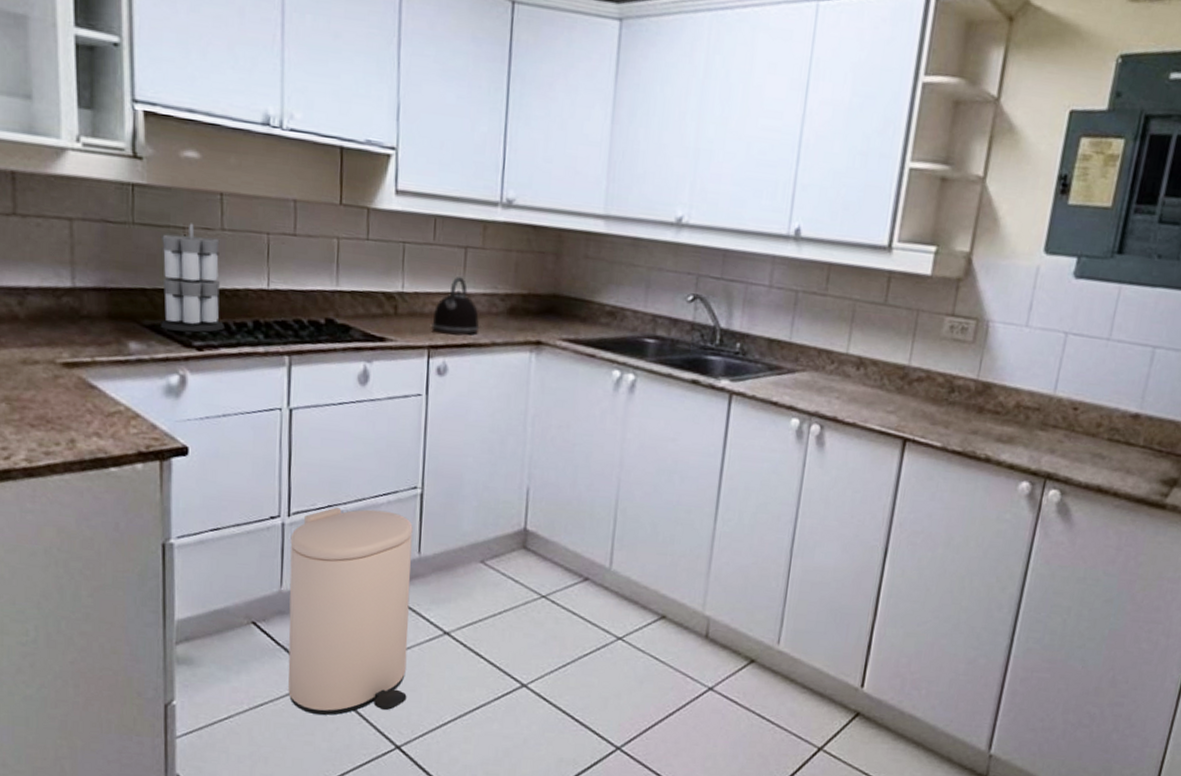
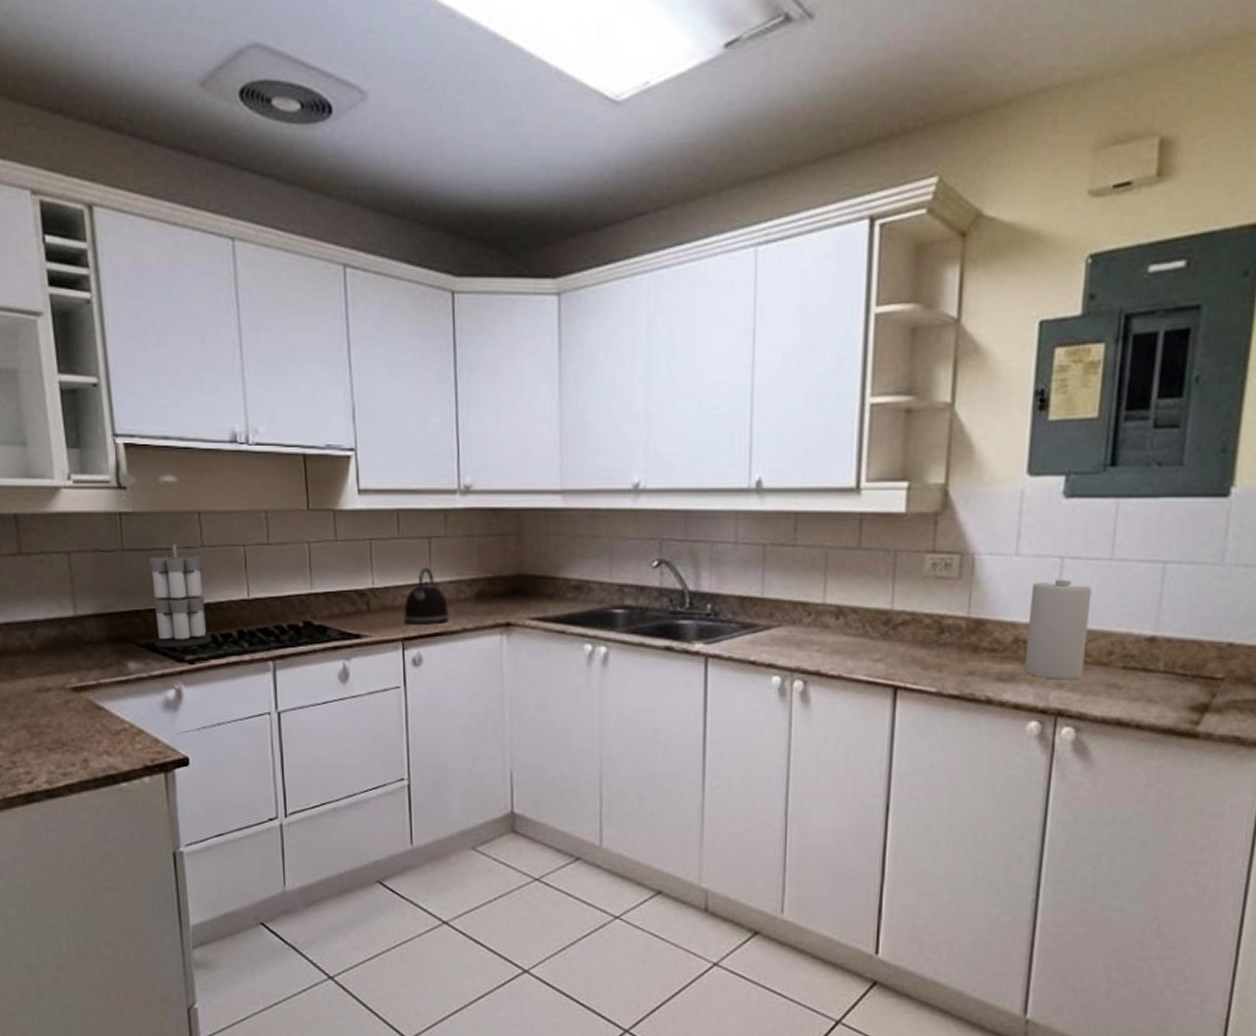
pedal bin: present [288,507,413,715] -> none [289,804,412,1011]
paper towel holder: none [1022,352,1090,447] -> present [1025,579,1092,680]

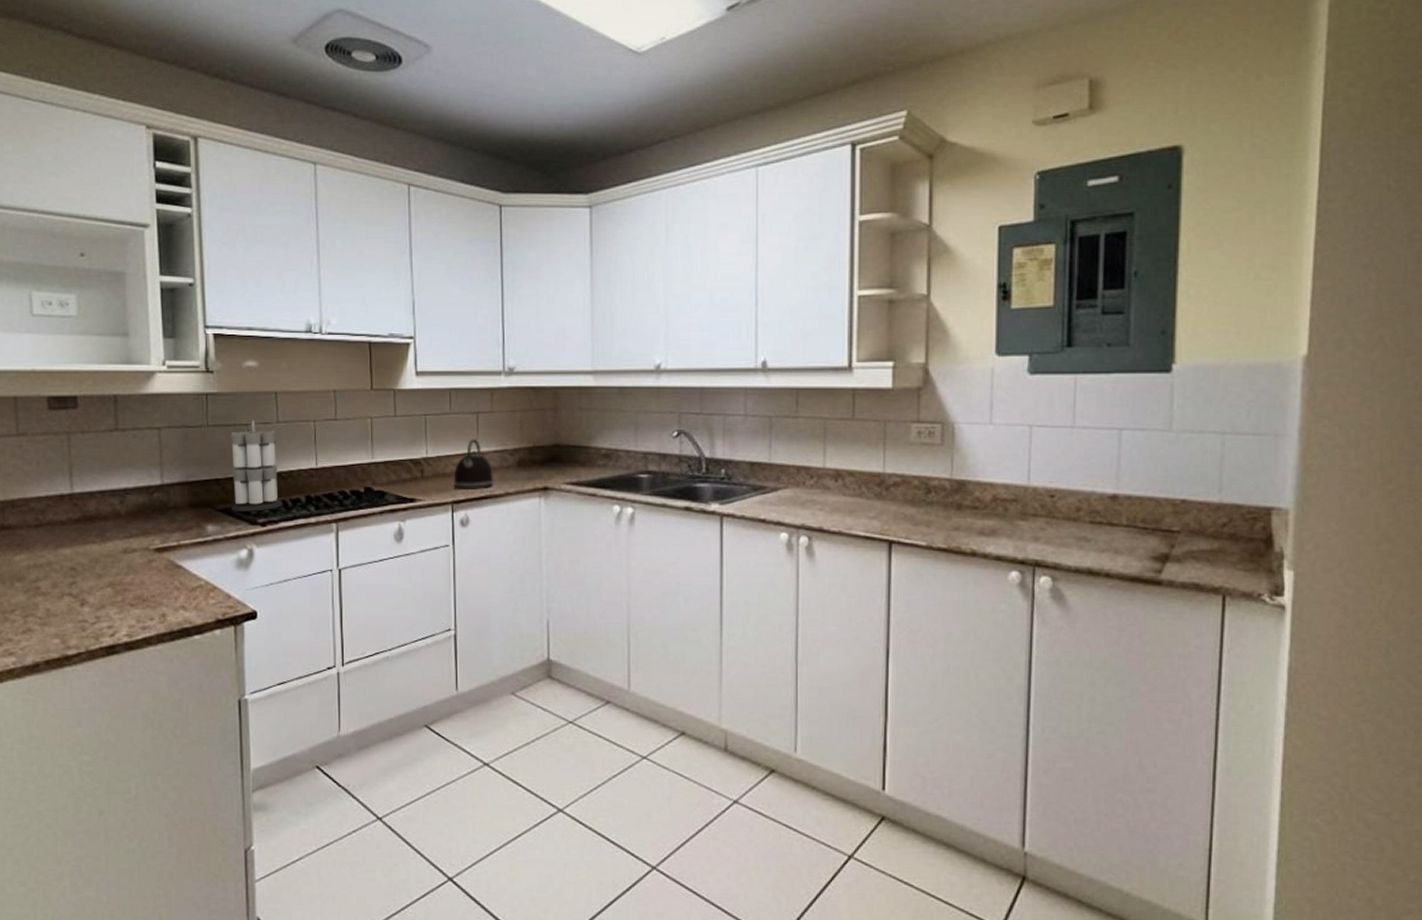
paper towel holder: present [1025,579,1092,680] -> none [1004,444,1058,534]

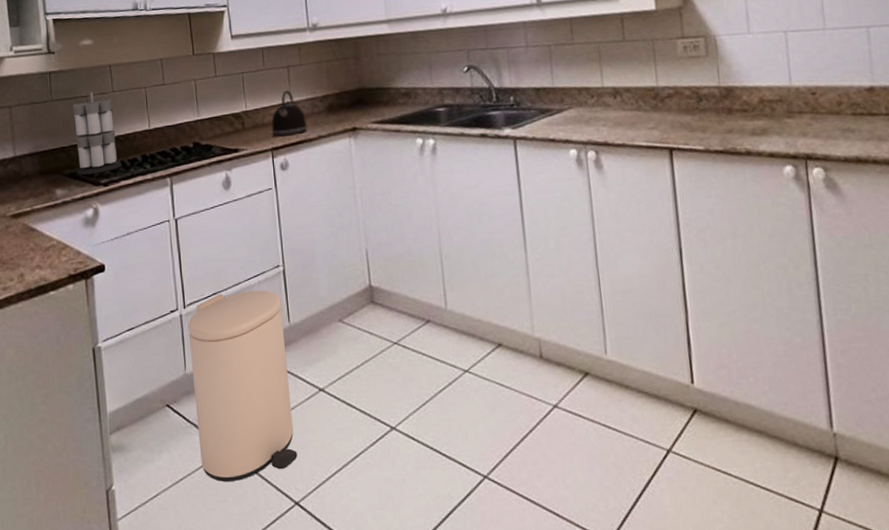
pedal bin: none [345,653,455,851] -> present [187,290,298,482]

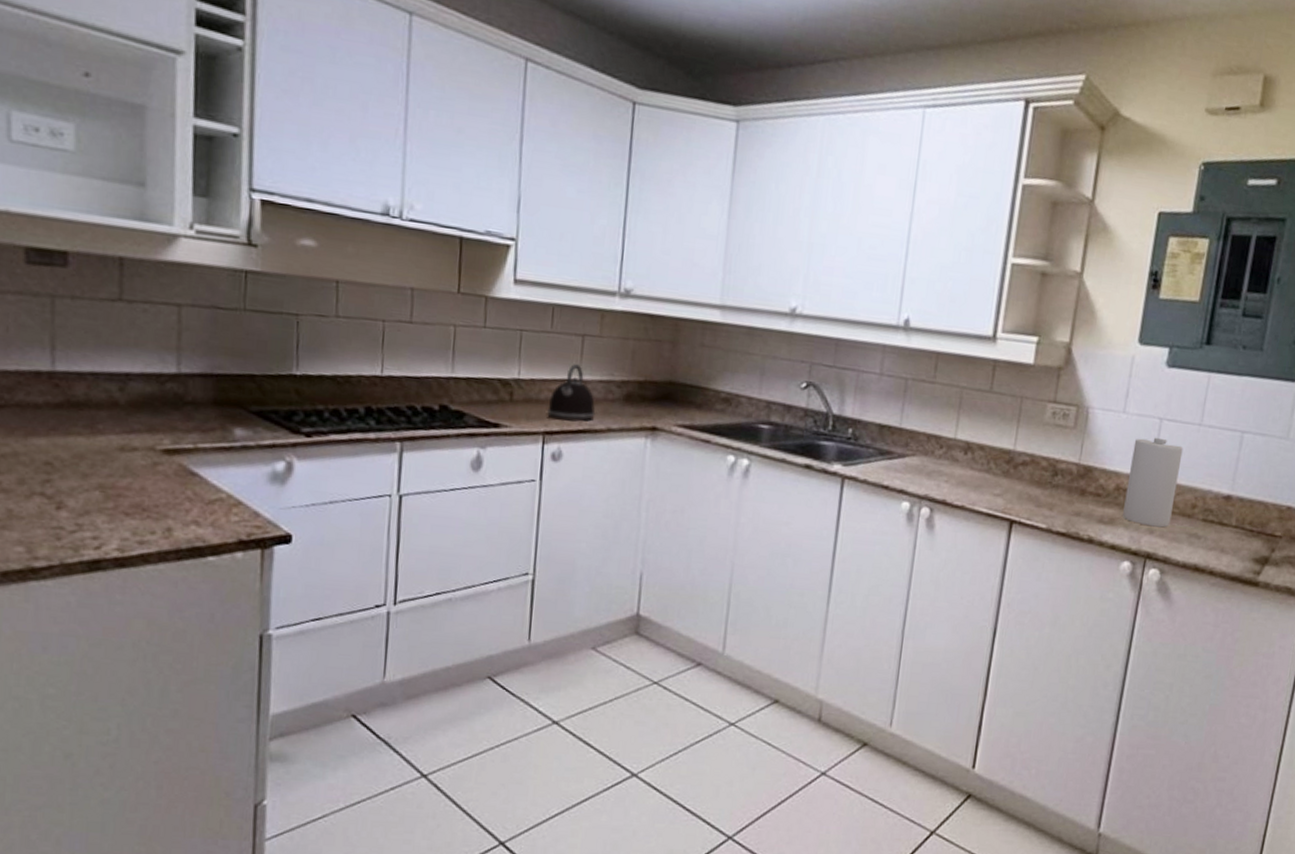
spice rack: present [72,91,123,175] -> none [267,310,336,419]
pedal bin: present [187,290,298,482] -> none [387,595,524,811]
paper towel holder: none [765,48,821,130] -> present [1123,437,1184,528]

